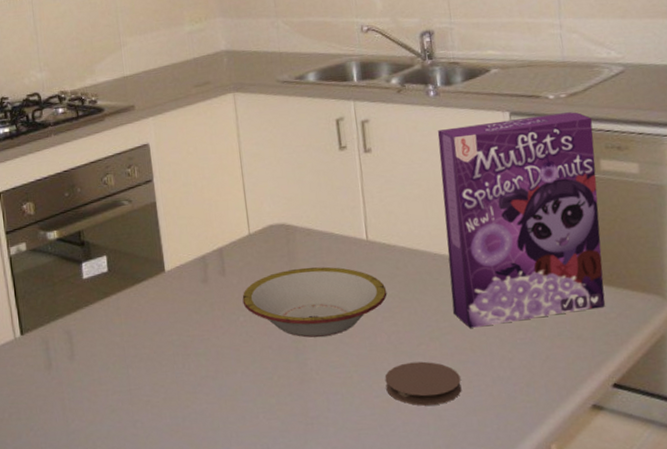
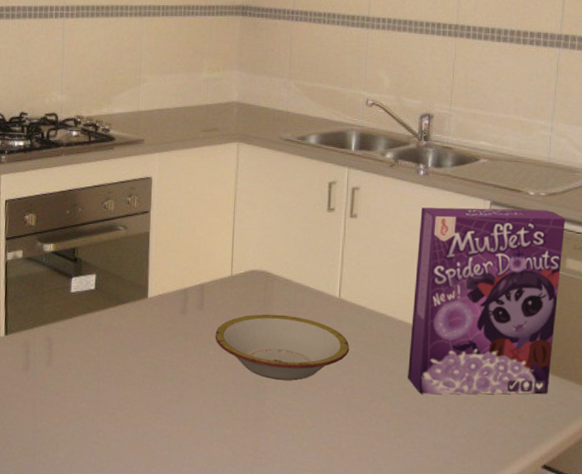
coaster: present [384,361,462,406] -> none [334,416,404,459]

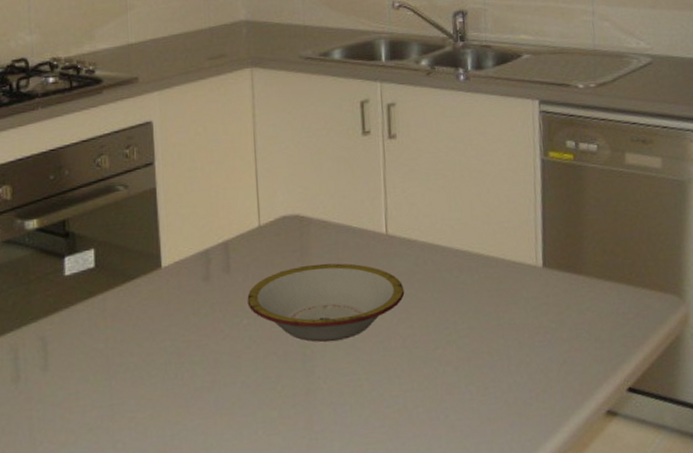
cereal box: present [408,207,566,394] -> none [465,102,624,330]

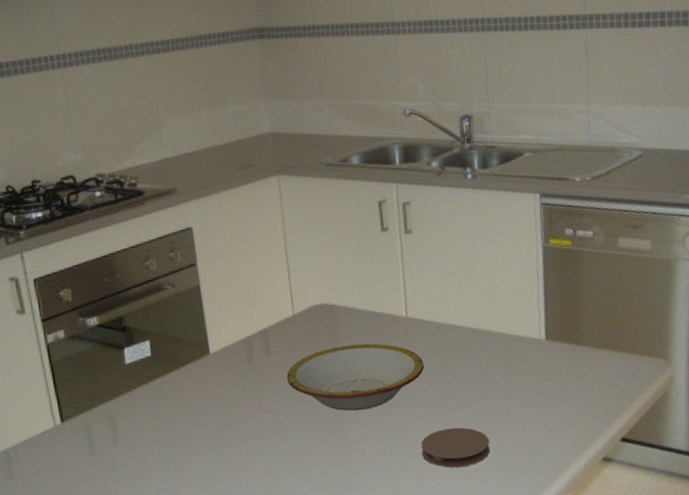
coaster: none [397,367,477,416] -> present [421,427,490,468]

